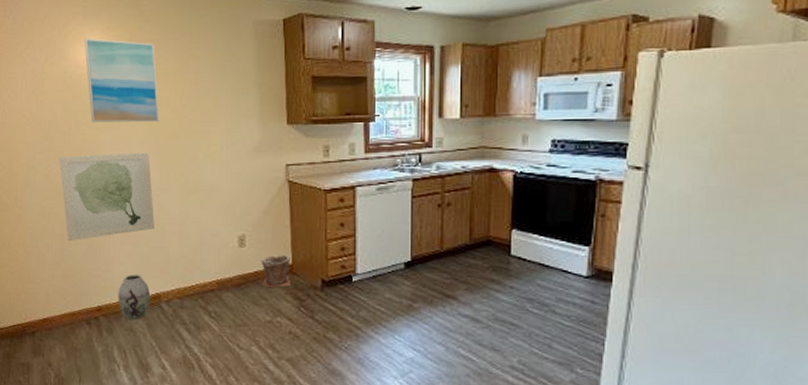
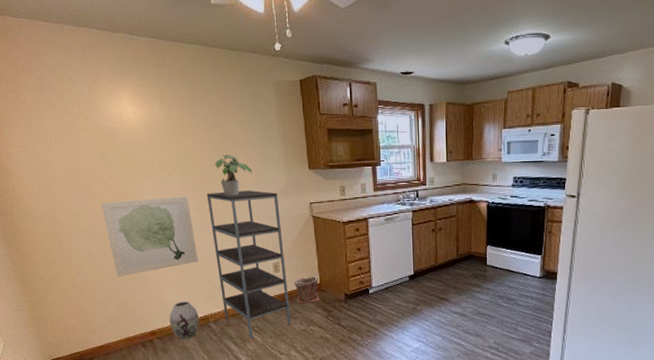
wall art: present [84,38,159,123] -> none [115,94,195,171]
shelving unit: none [169,148,255,326] -> present [206,190,292,338]
potted plant: none [181,105,222,153] -> present [214,154,252,196]

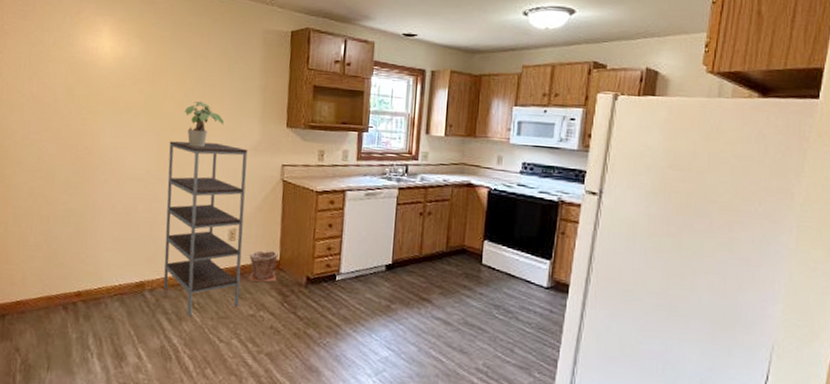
wall art: present [100,196,198,277] -> none [53,138,149,224]
vase: present [169,300,200,339] -> none [99,260,135,307]

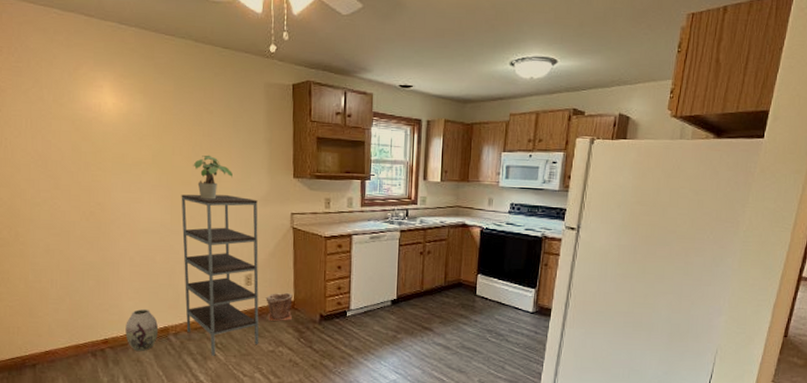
vase: none [99,260,135,307] -> present [125,308,159,351]

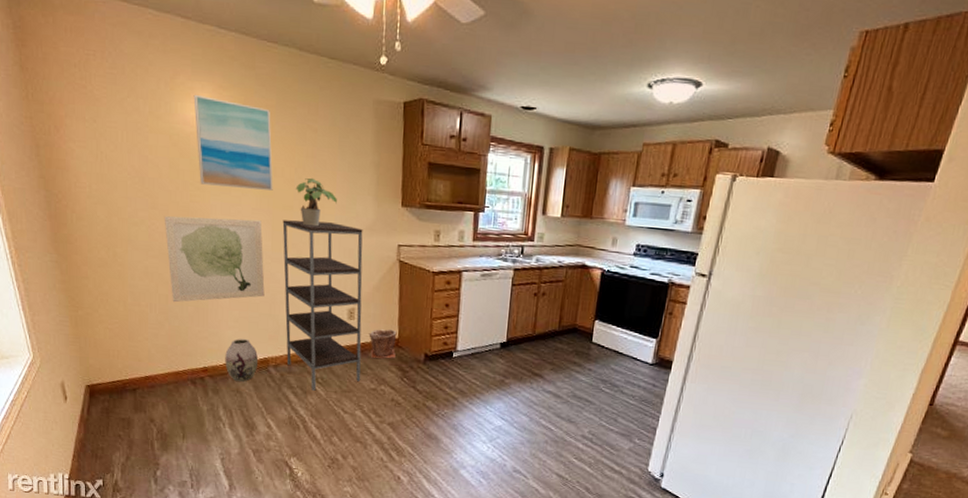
wall art: none [66,195,164,278] -> present [164,216,265,303]
wall art: none [95,83,172,168] -> present [193,94,273,191]

